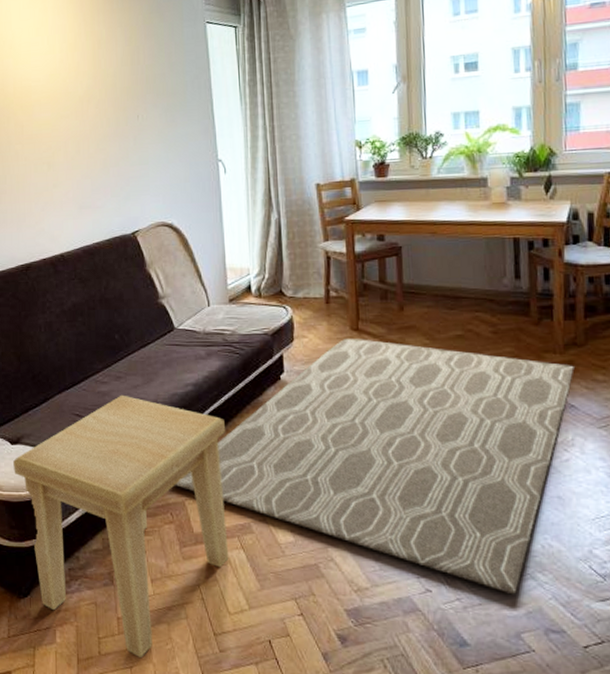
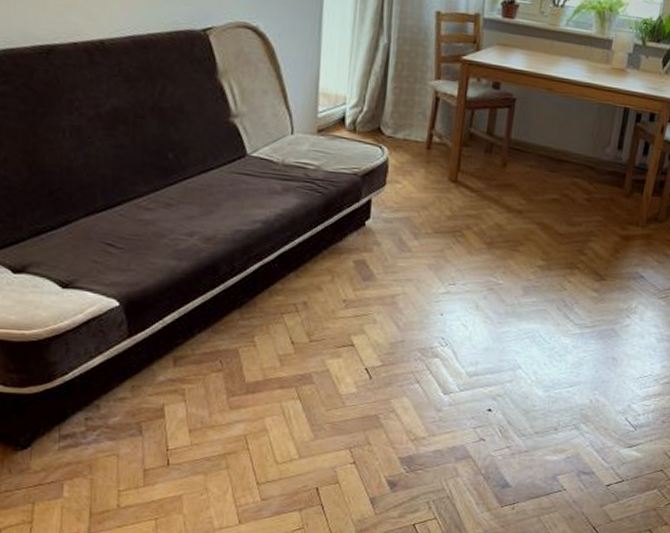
side table: present [12,395,229,658] -> none [13,225,296,509]
rug: present [175,339,575,595] -> none [228,190,651,443]

